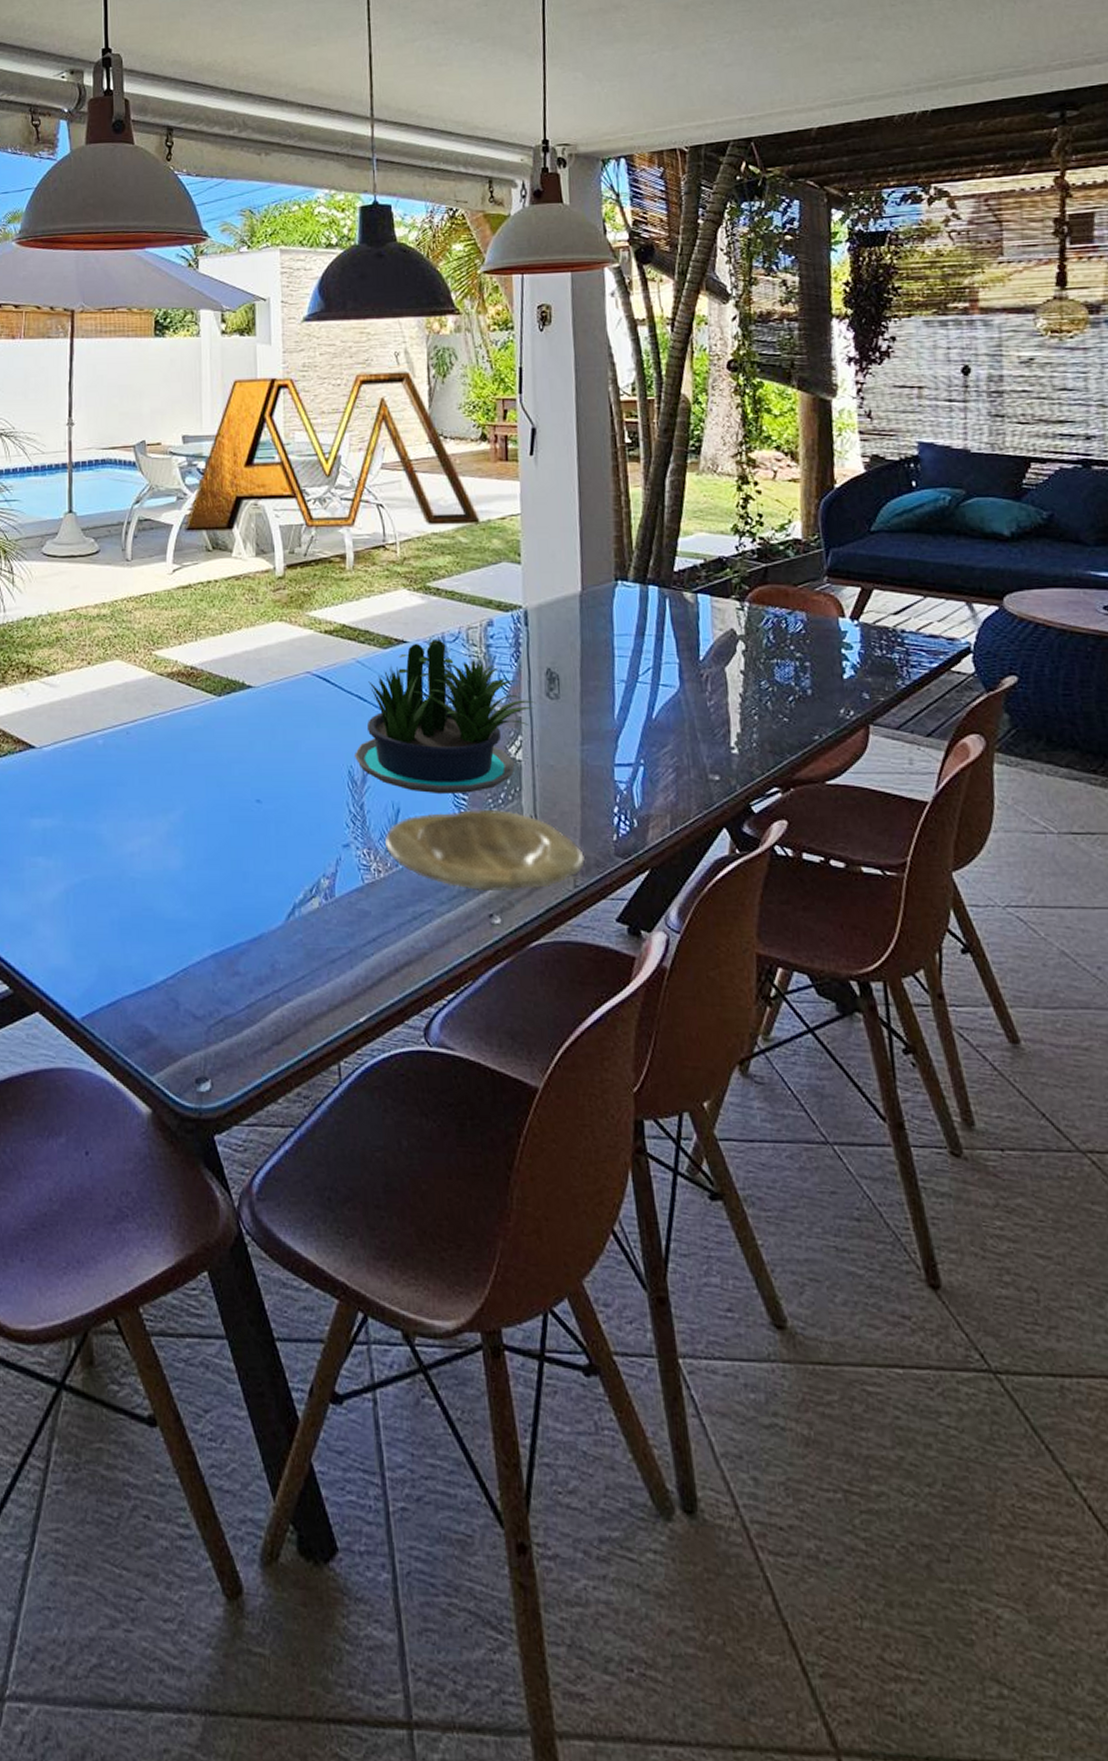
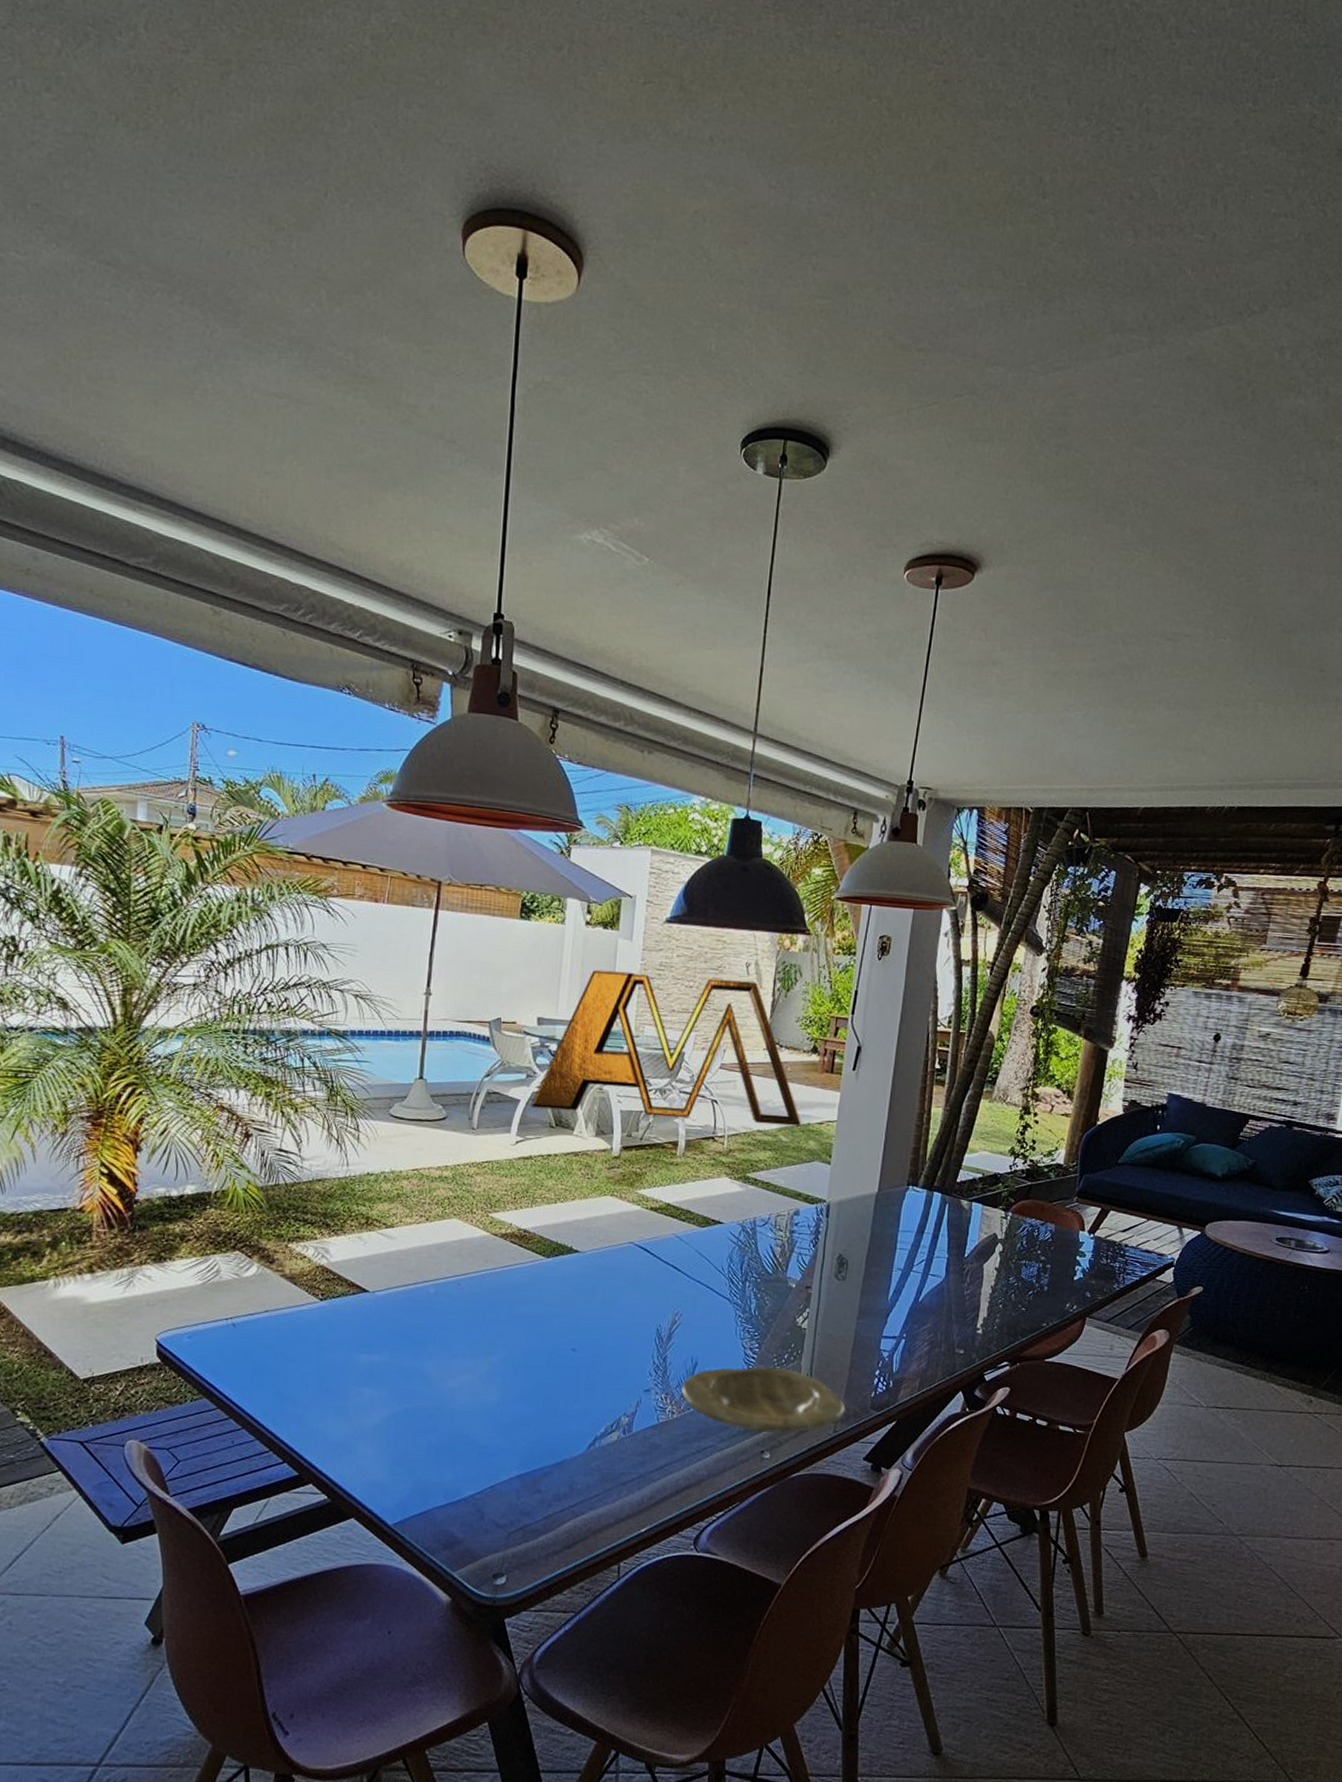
potted plant: present [355,640,537,795] -> none [664,1223,826,1353]

